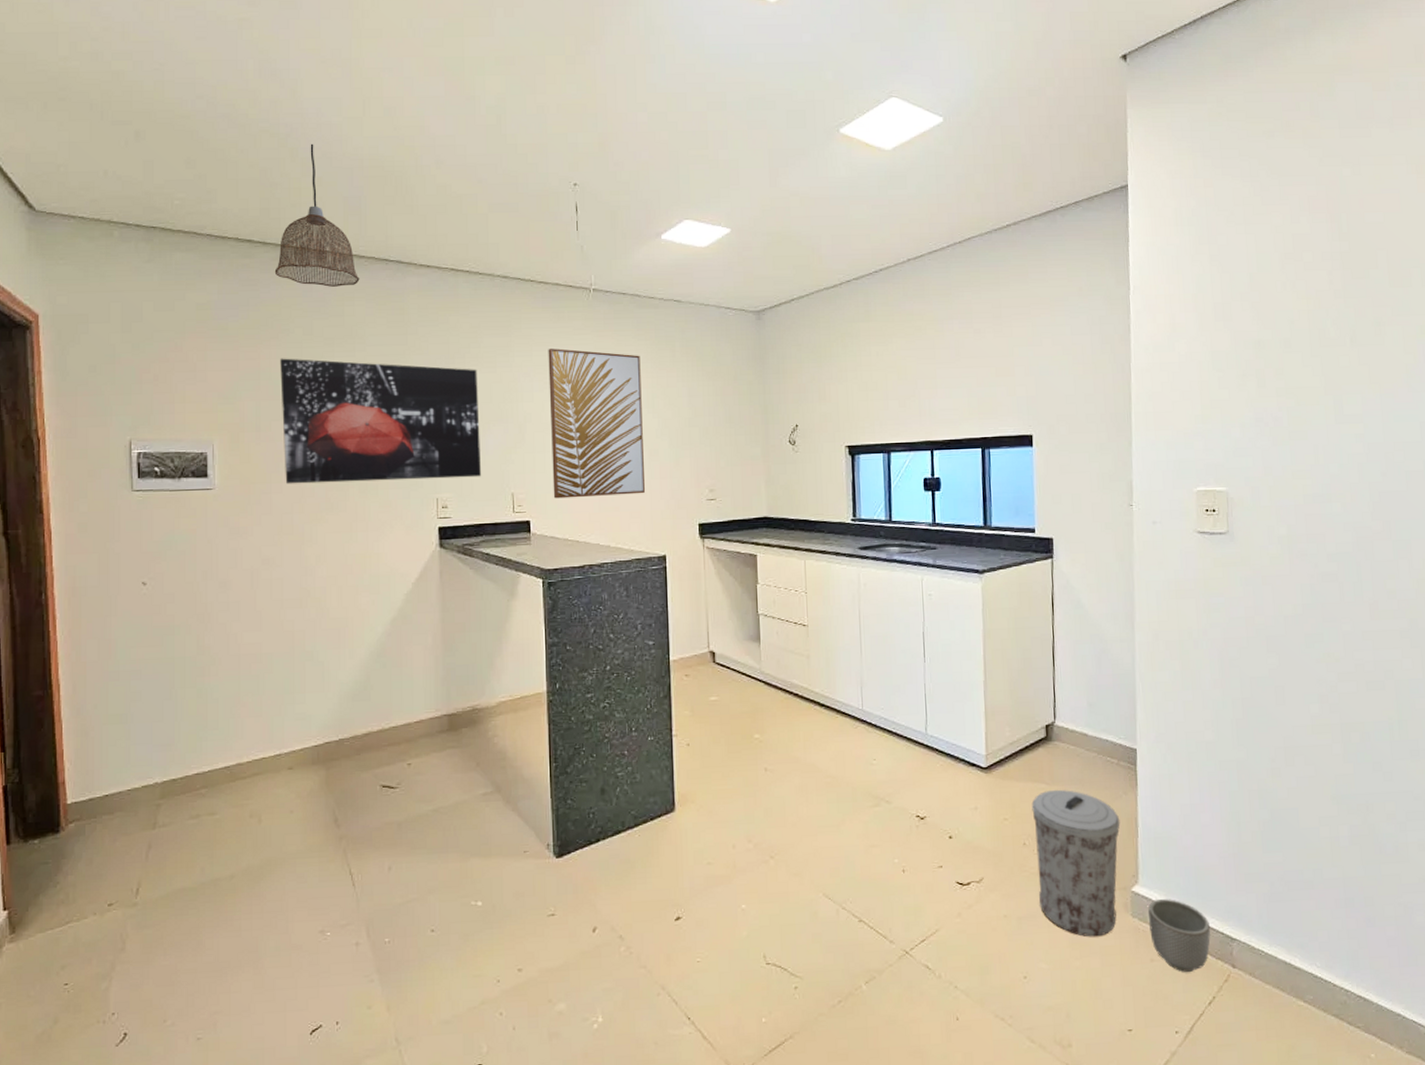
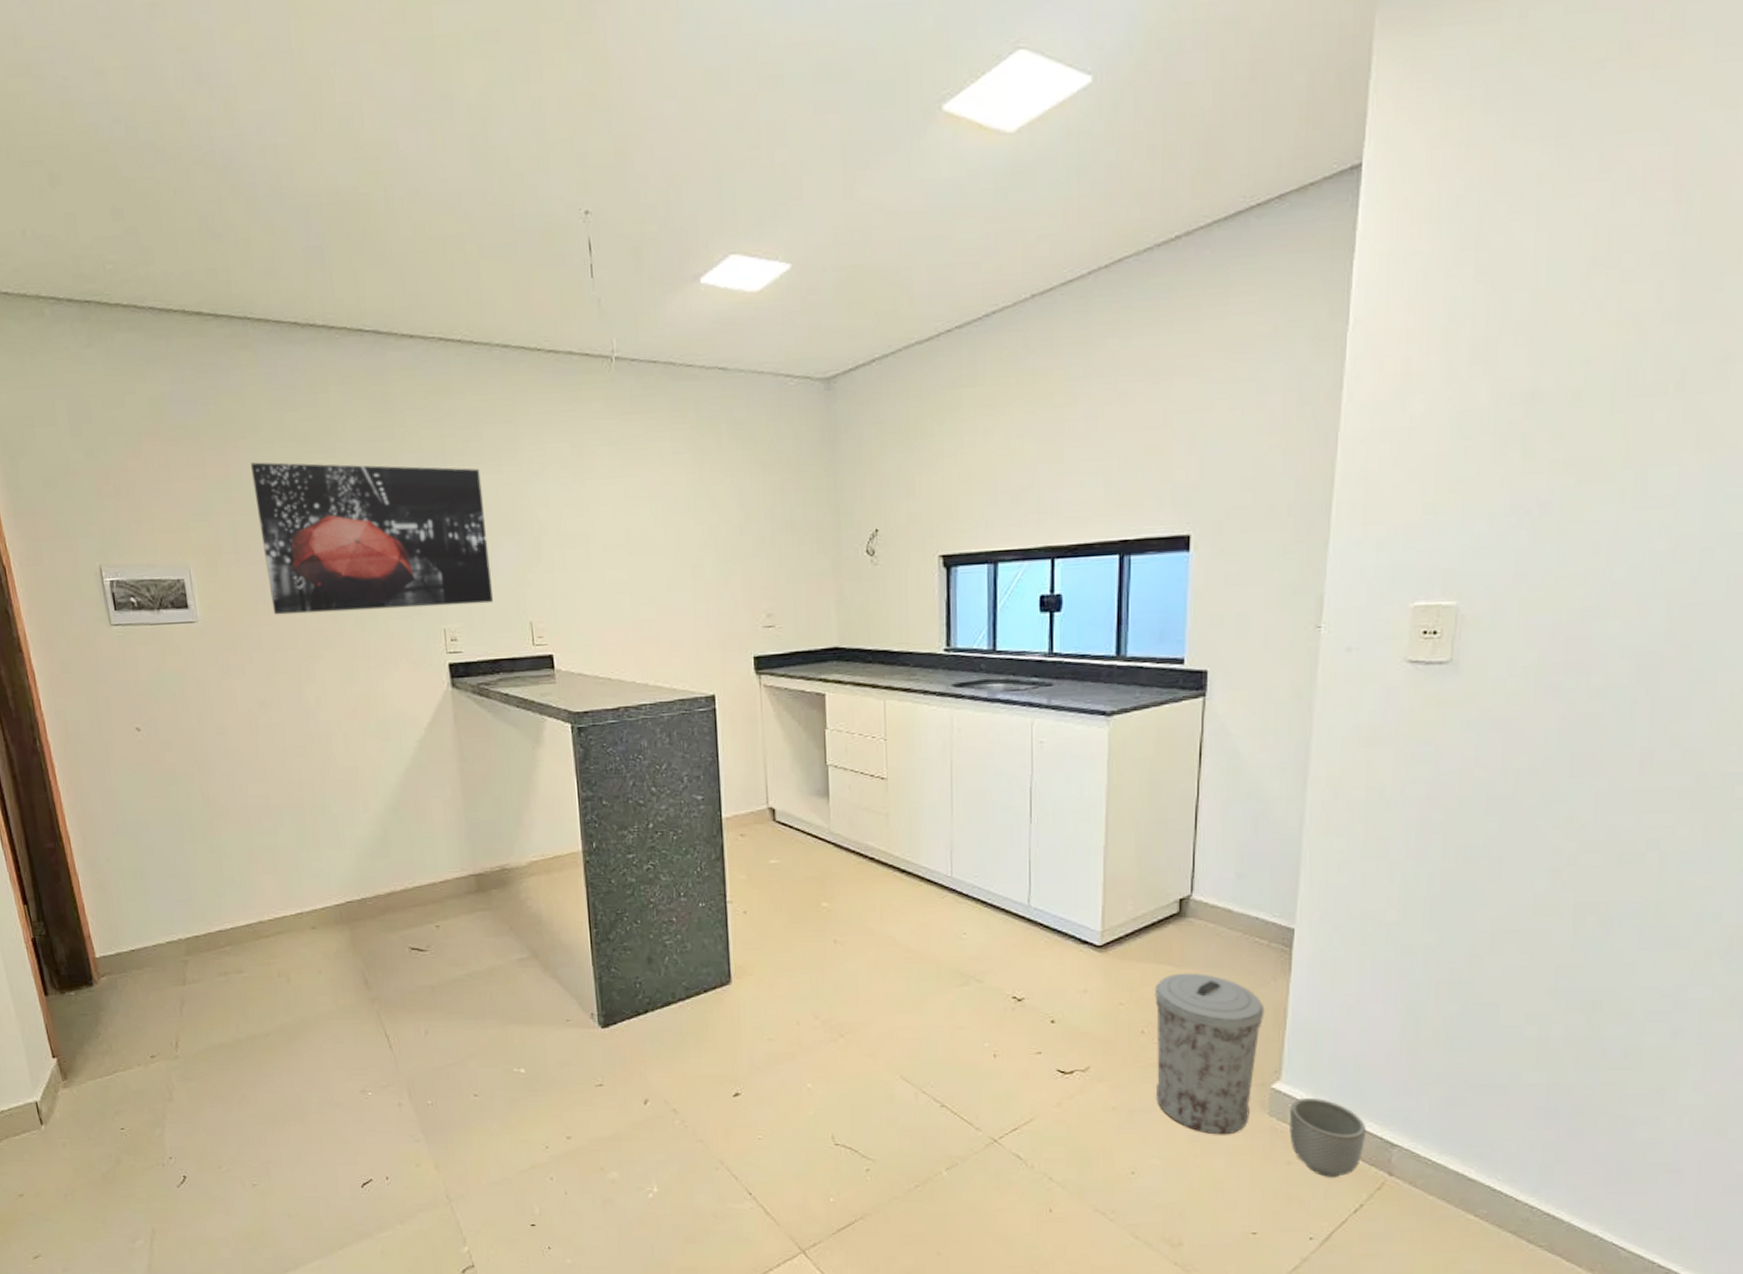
pendant lamp: present [274,143,360,287] -> none [231,176,332,369]
wall art: present [548,348,645,499] -> none [563,438,688,628]

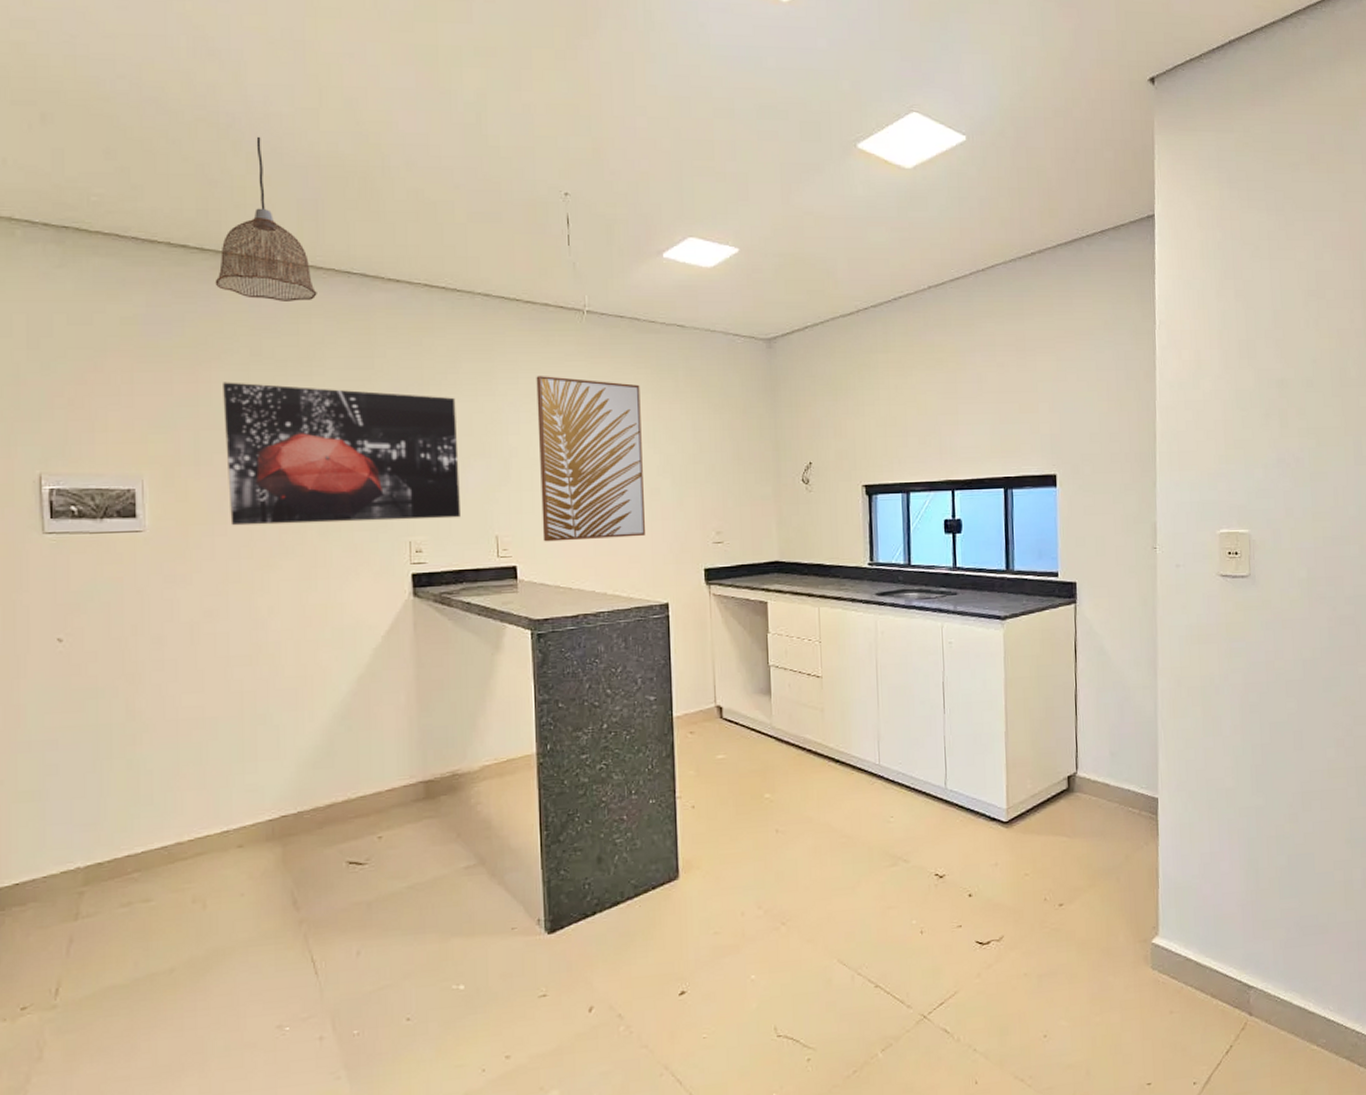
pendant lamp: none [231,176,332,369] -> present [215,136,317,301]
wall art: none [563,438,688,628] -> present [536,376,645,542]
trash can: present [1155,972,1265,1135] -> none [1053,842,1141,992]
planter: present [1290,1097,1367,1177] -> none [1168,949,1229,1023]

